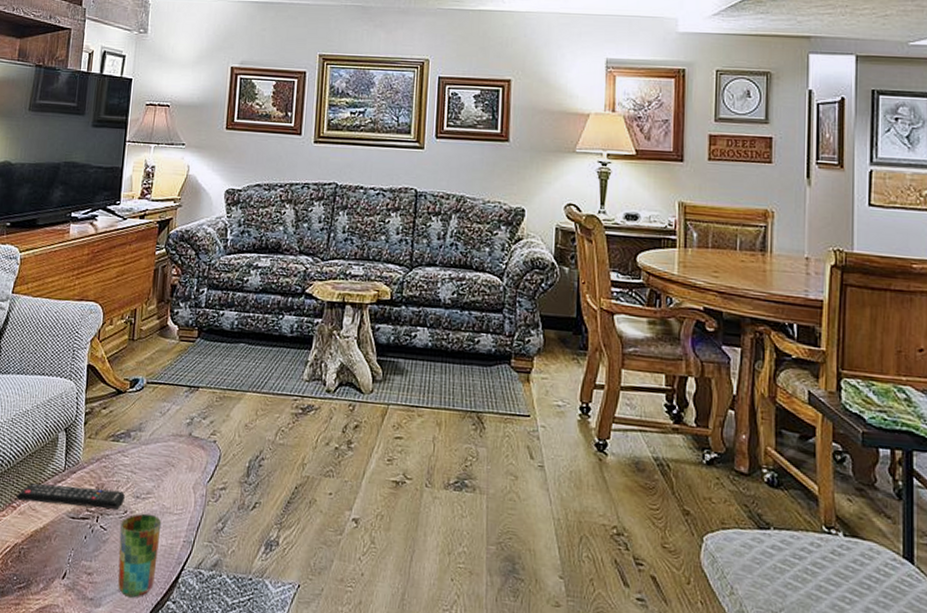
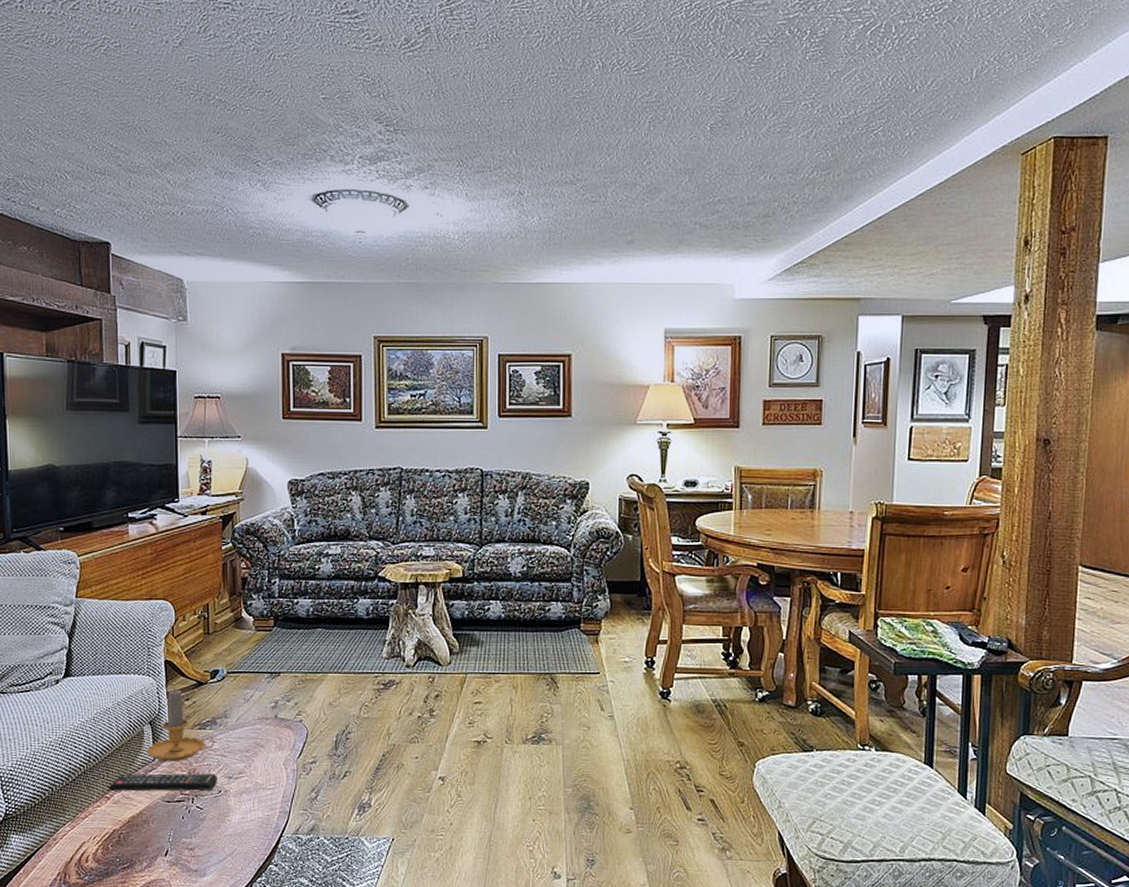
candle: none [57,394,127,475] -> present [146,688,215,762]
cup: present [118,513,162,598] -> none [216,791,257,865]

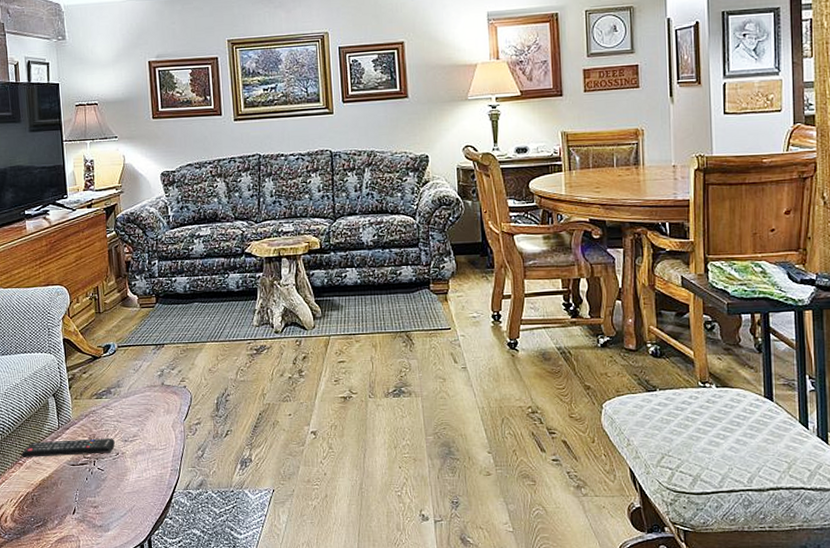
candle: present [146,688,215,762] -> none [51,363,111,430]

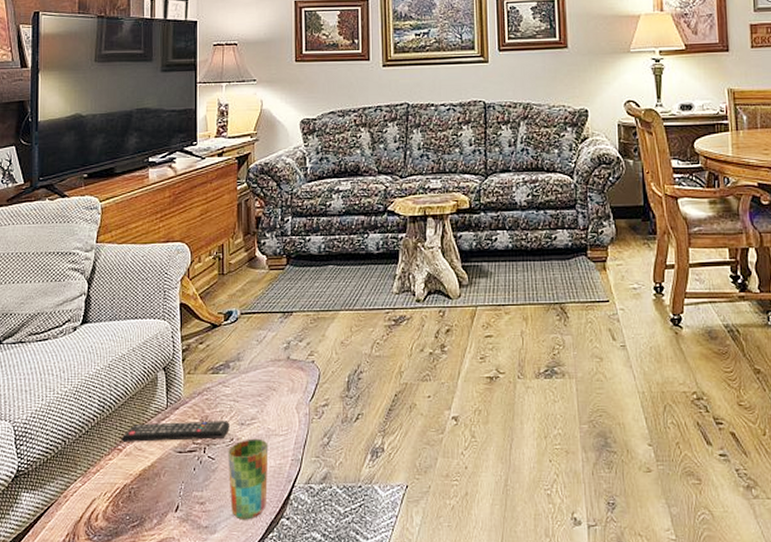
cup: none [115,453,152,520] -> present [228,438,269,520]

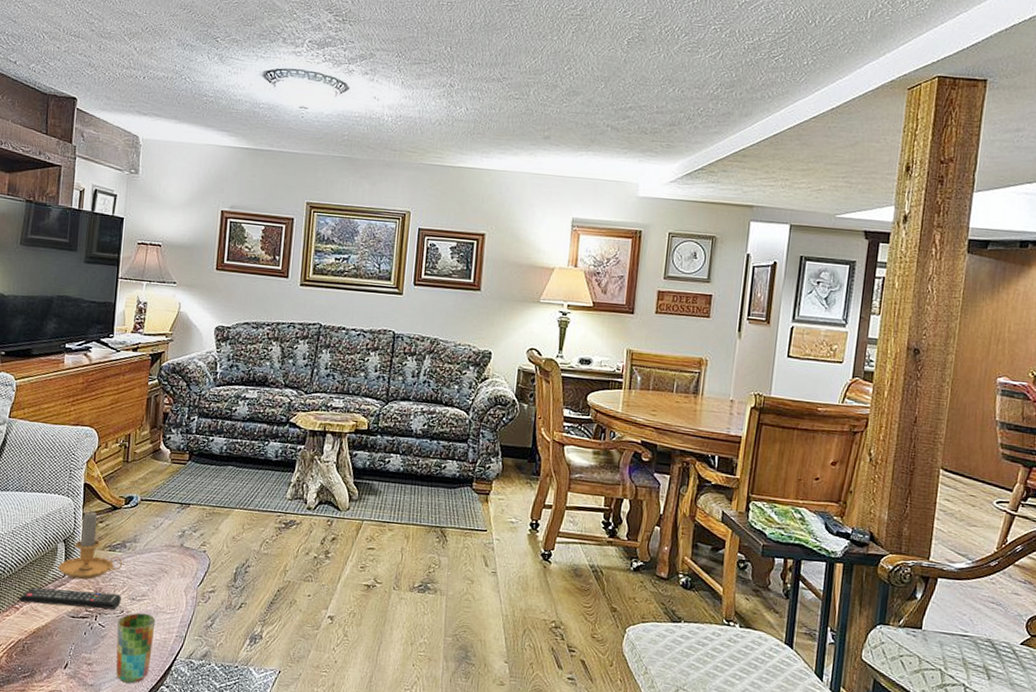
candle: none [159,331,228,410] -> present [57,510,123,580]

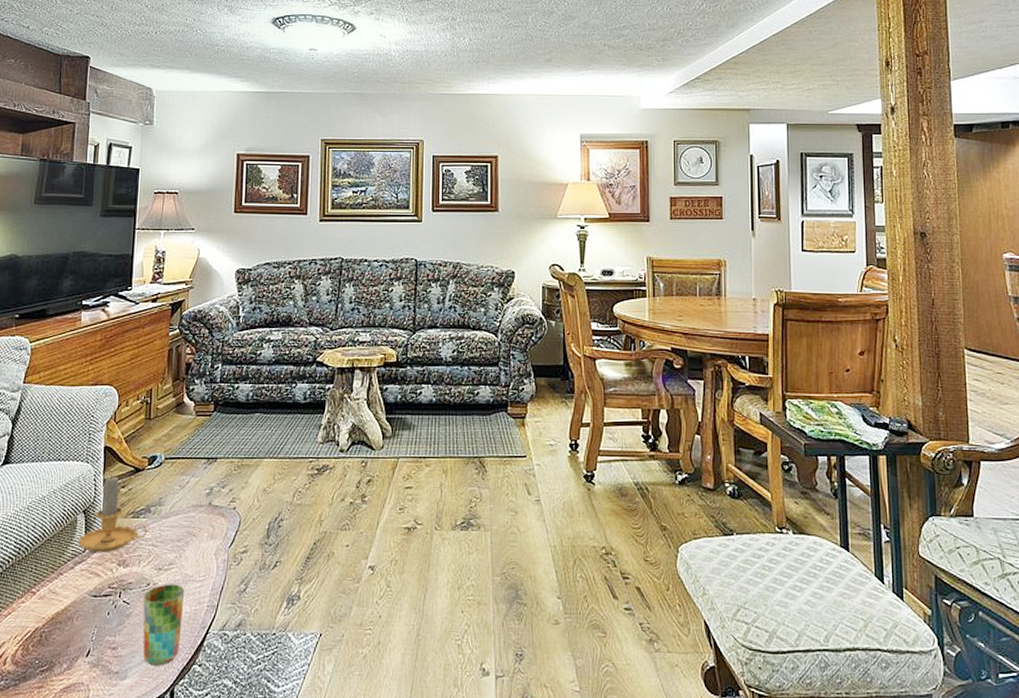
remote control: present [19,587,121,610] -> none [35,565,147,585]

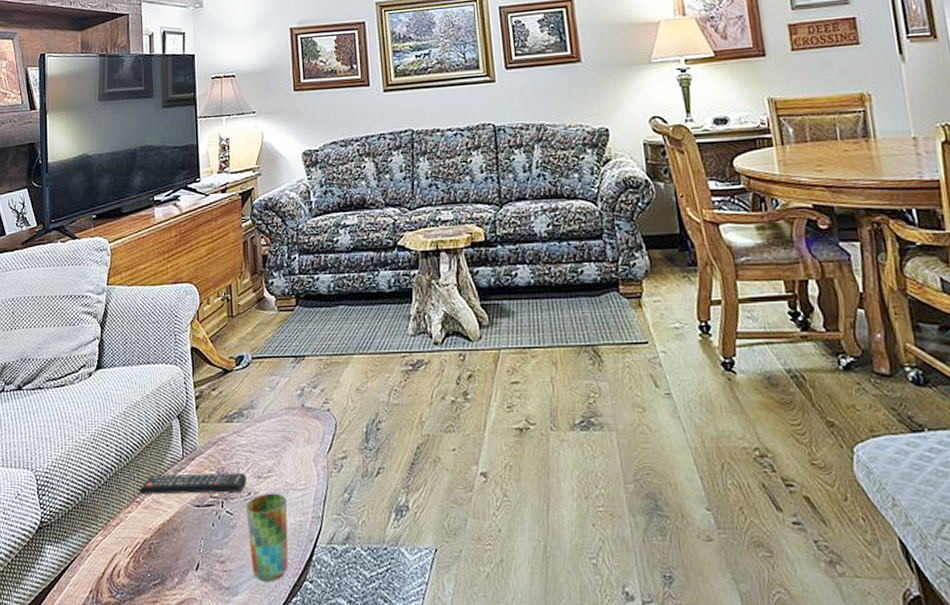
remote control: none [35,565,147,585] -> present [139,472,247,495]
candle: present [77,475,148,553] -> none [175,377,243,460]

